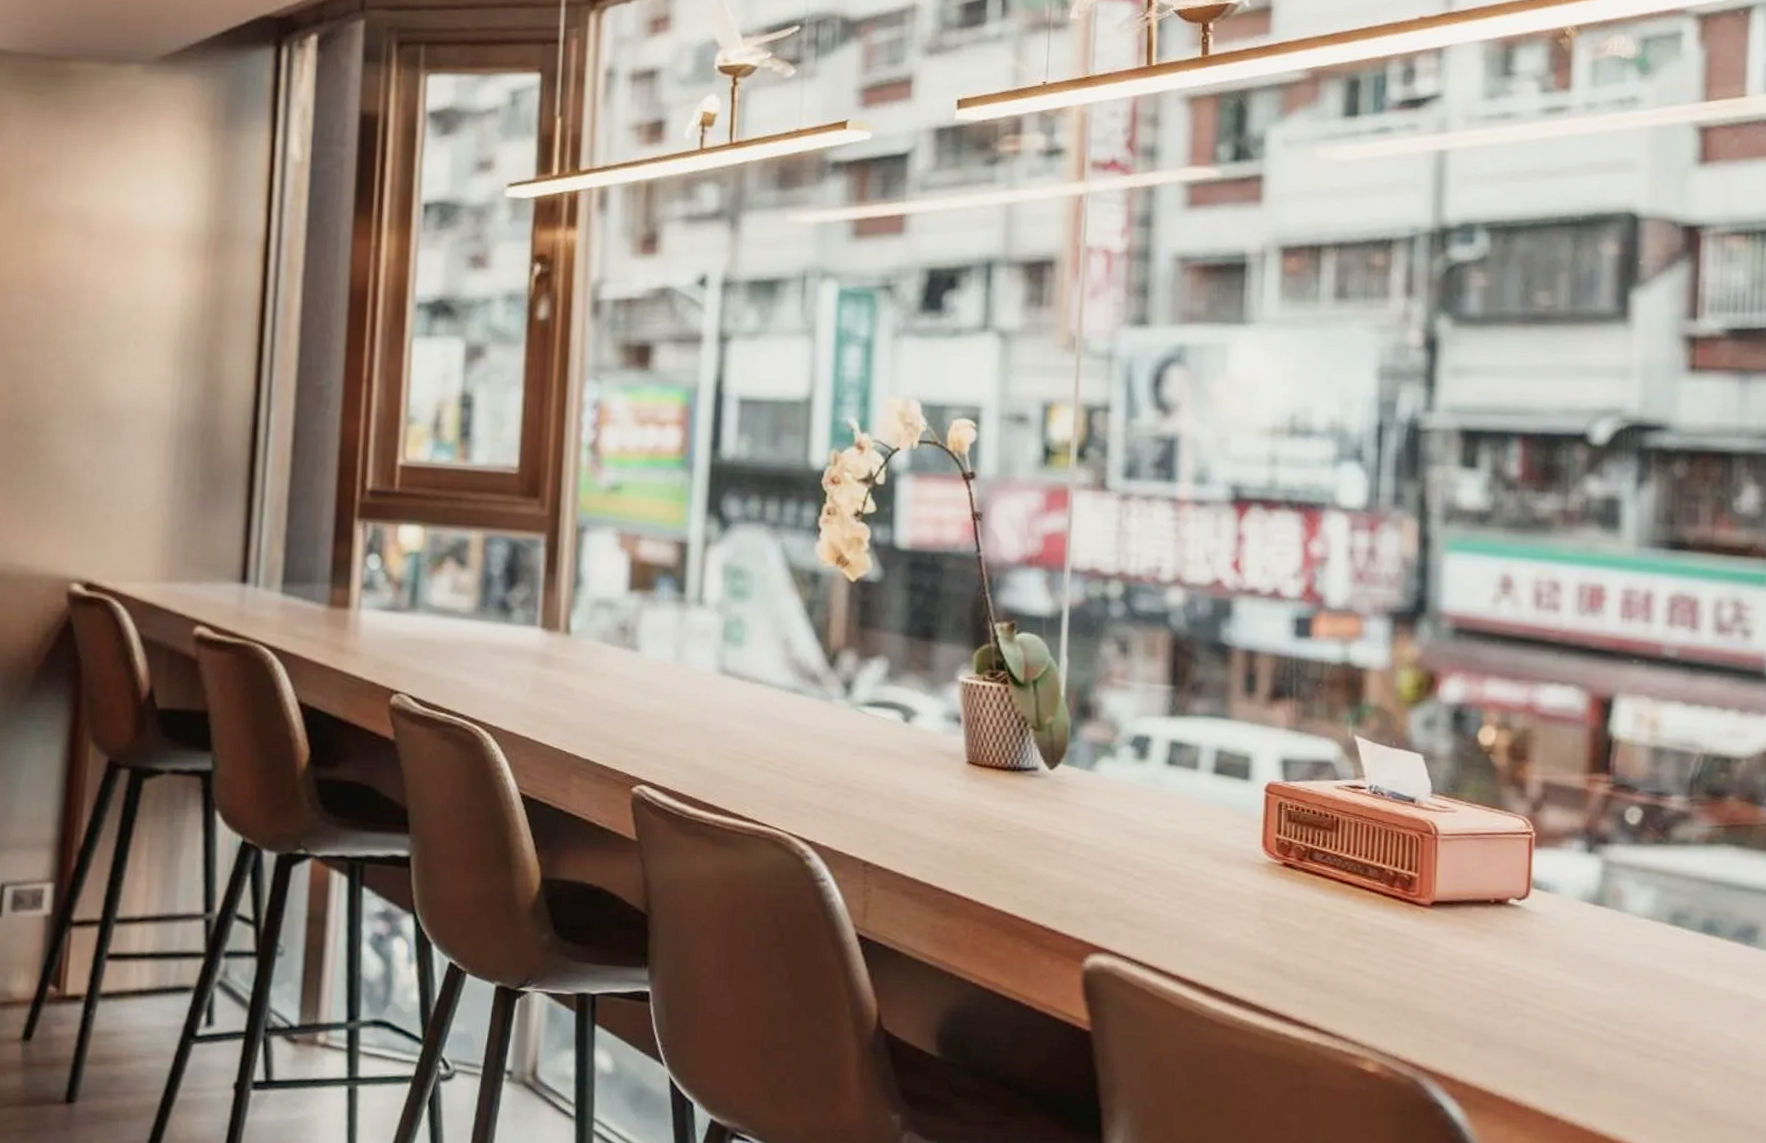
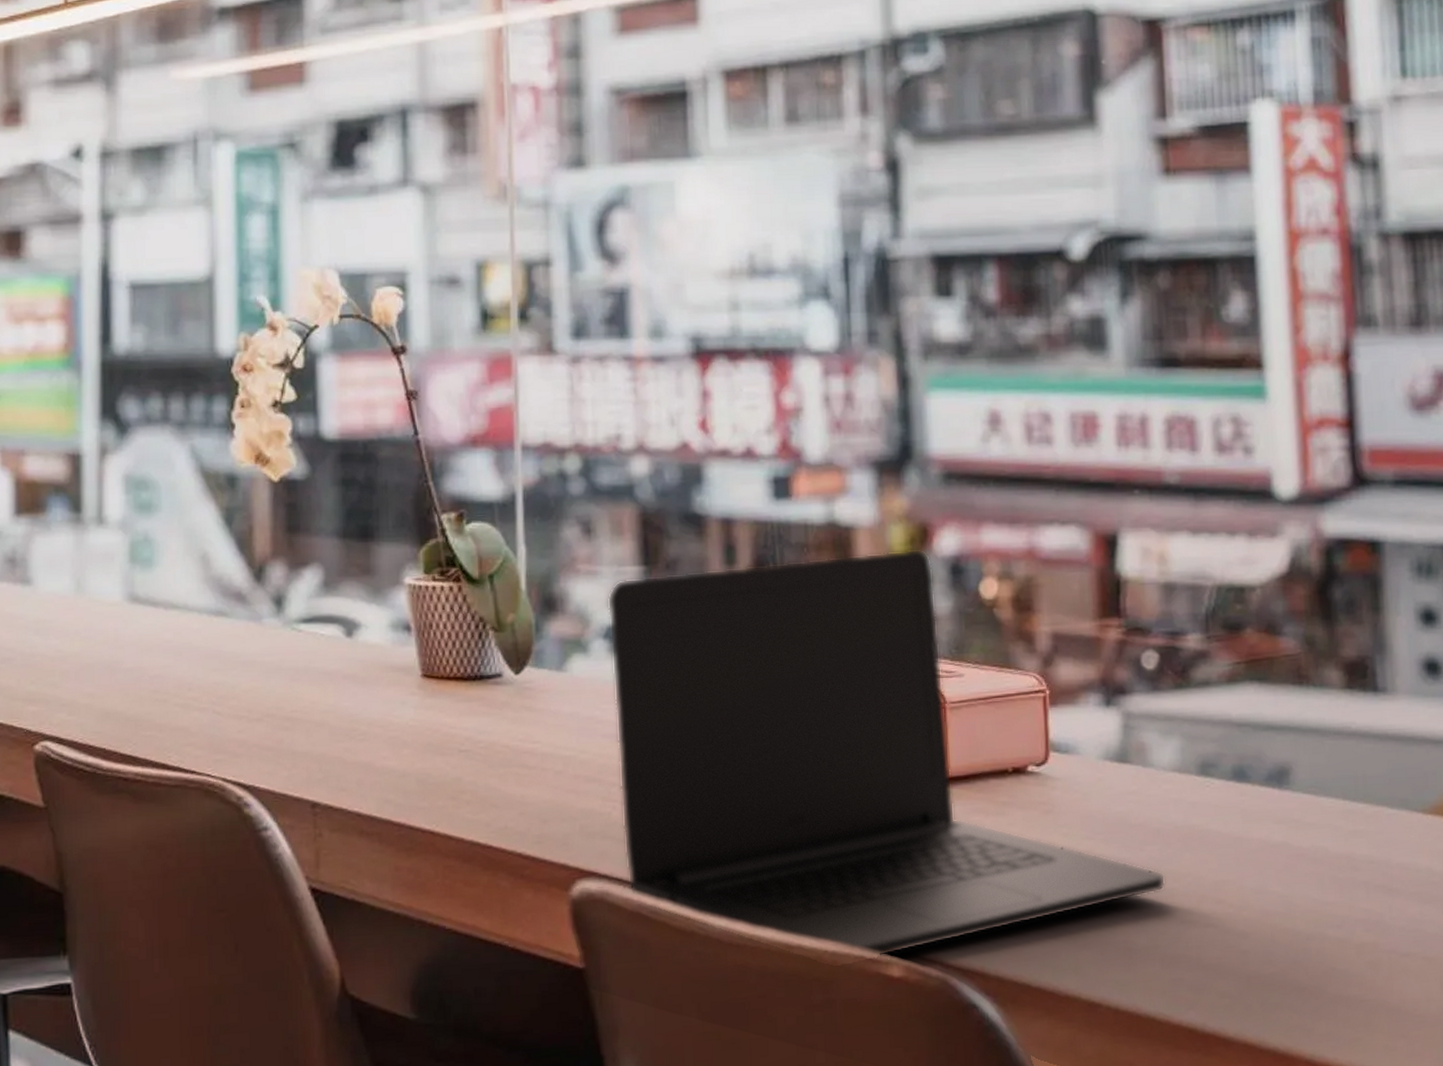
laptop: none [1134,693,1630,1053] -> present [607,549,1166,957]

